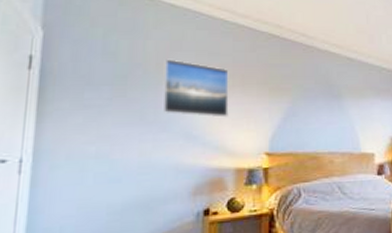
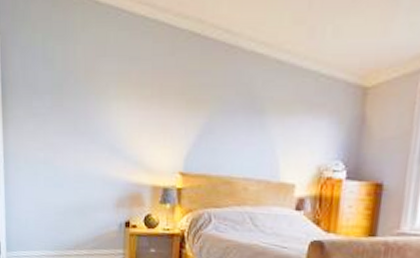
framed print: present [164,59,229,118] -> none [92,65,148,131]

